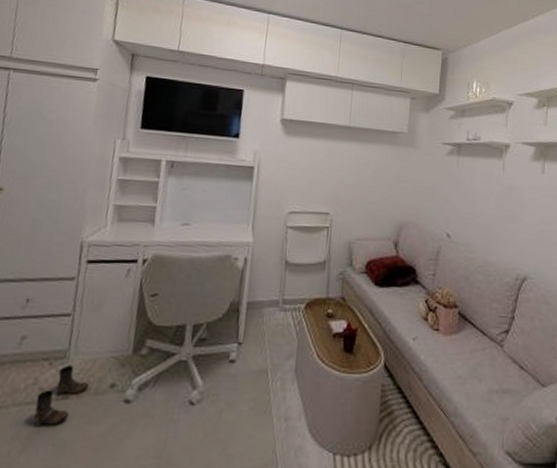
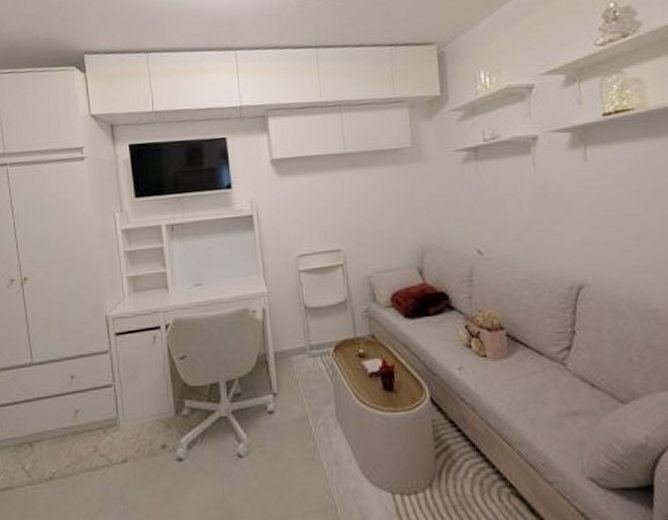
boots: present [33,365,89,427] -> none [100,431,142,489]

